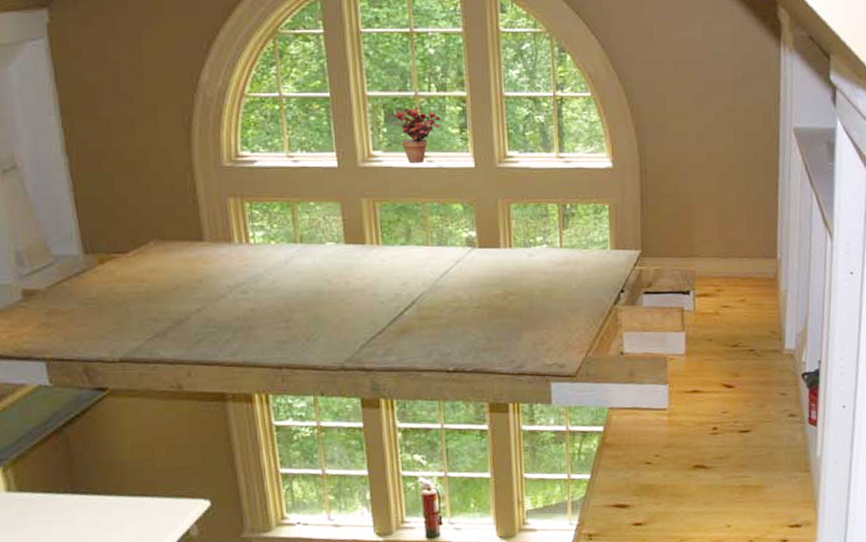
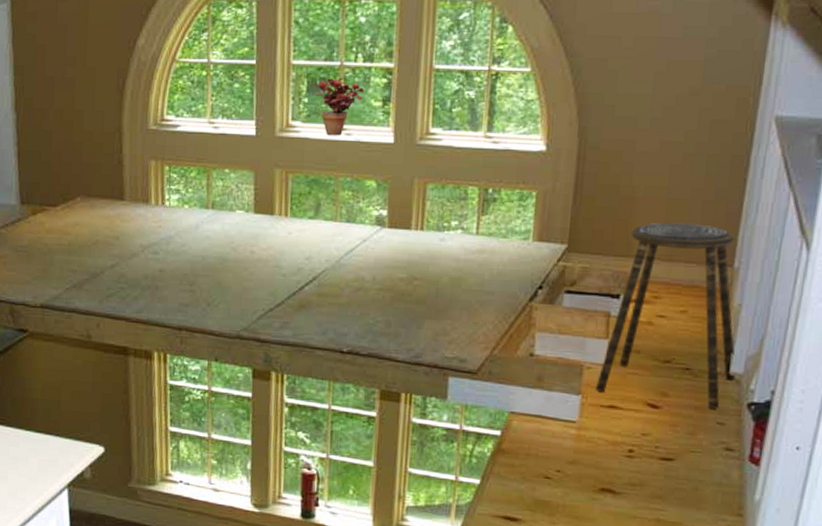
stool: none [680,223,790,382] -> present [596,222,736,409]

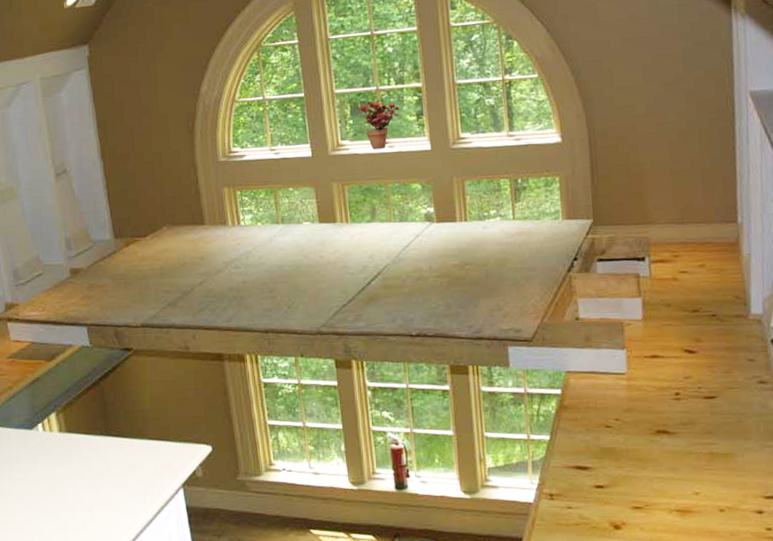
stool: present [596,222,736,409] -> none [637,189,757,348]

